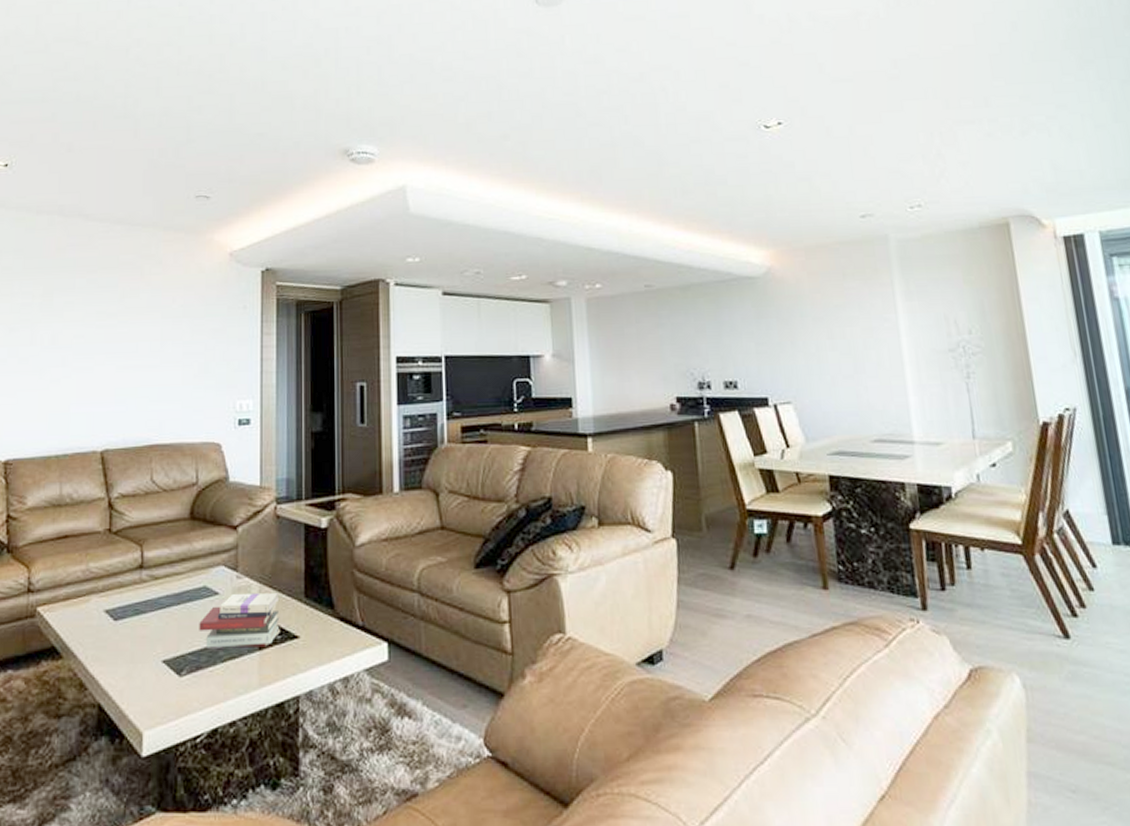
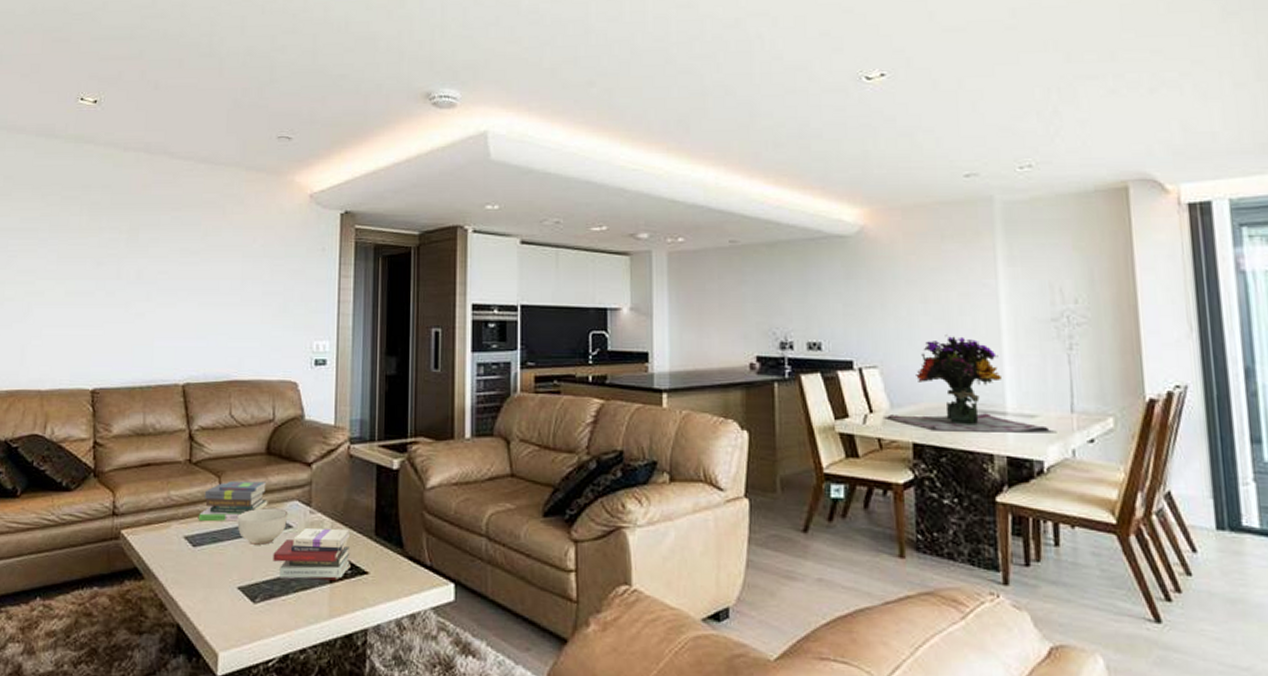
books: none [120,548,193,594] -> present [199,480,268,522]
bowl: none [160,575,214,614] -> present [237,508,288,545]
flower arrangement: none [800,369,962,463] -> present [884,335,1057,433]

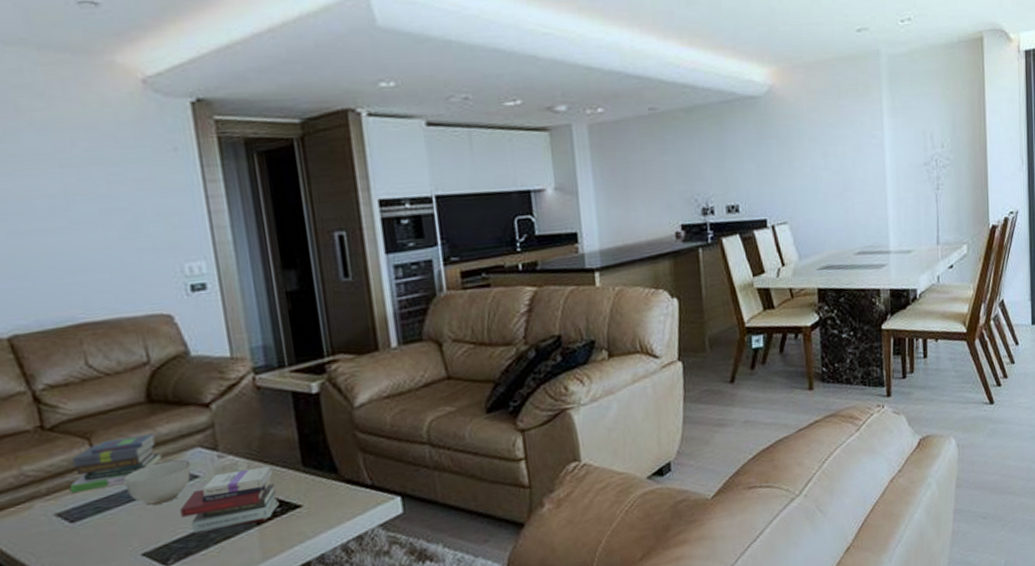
flower arrangement: present [884,335,1057,433] -> none [794,186,927,276]

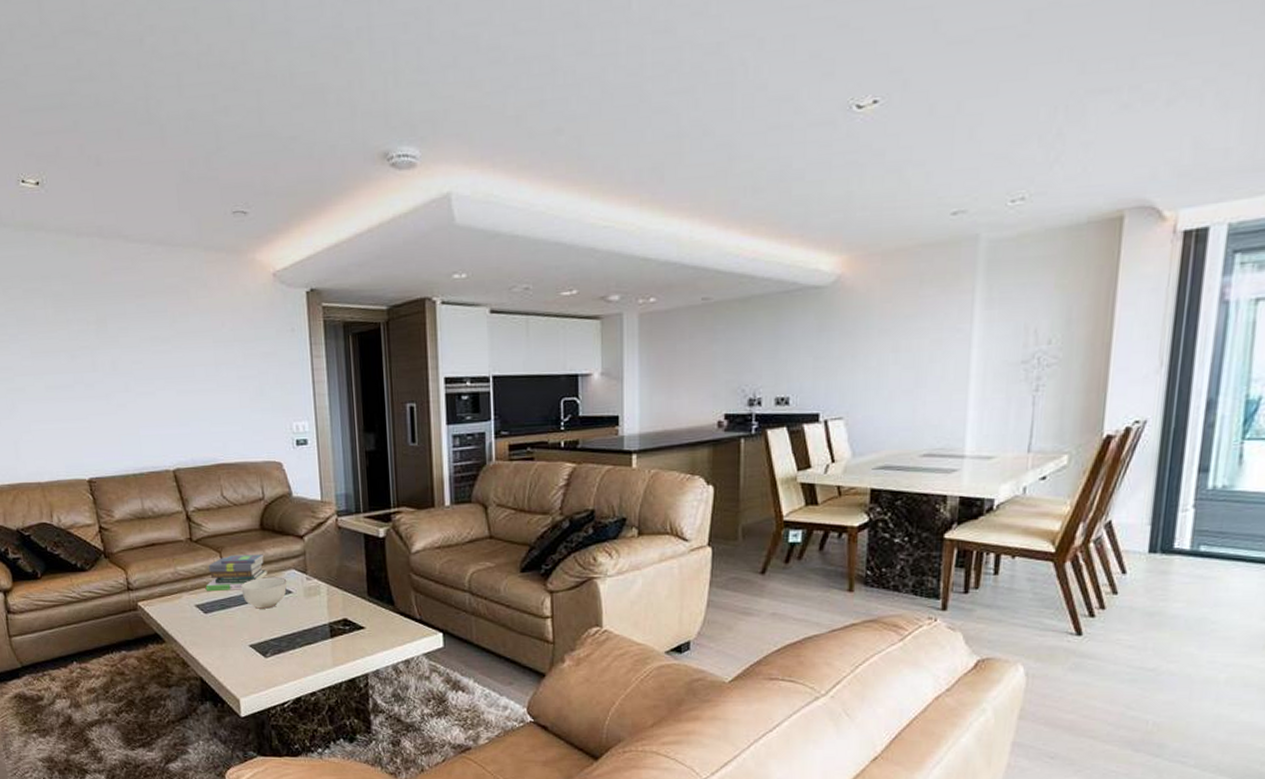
books: present [180,465,279,534] -> none [277,591,348,636]

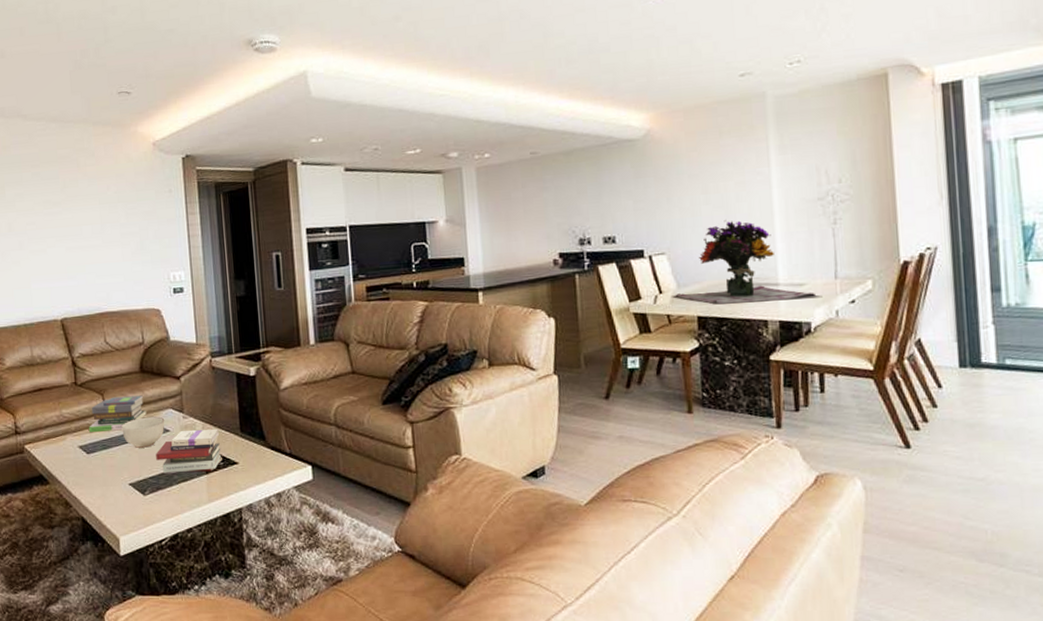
books: none [277,591,348,636] -> present [156,428,222,474]
flower arrangement: none [845,383,1011,477] -> present [672,220,823,305]

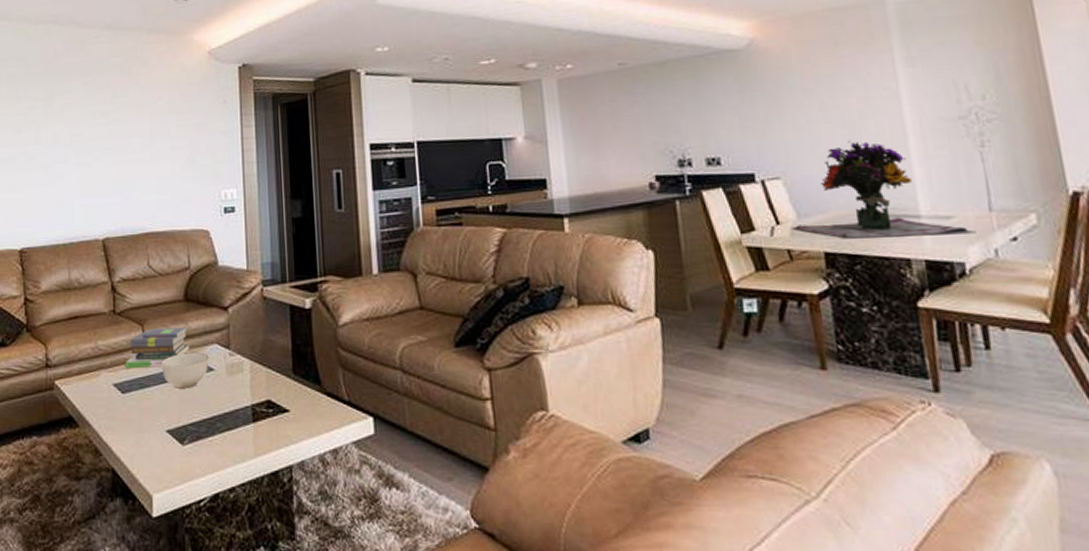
books: present [156,428,222,474] -> none [197,368,272,420]

